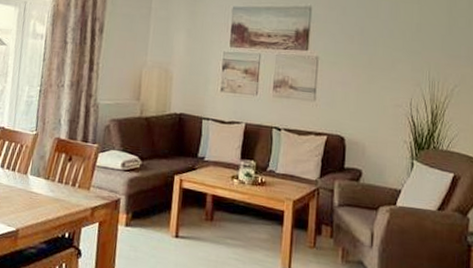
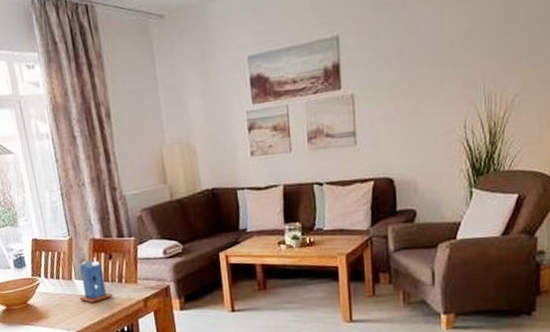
candle: none [29,157,63,202] -> present [79,258,113,303]

